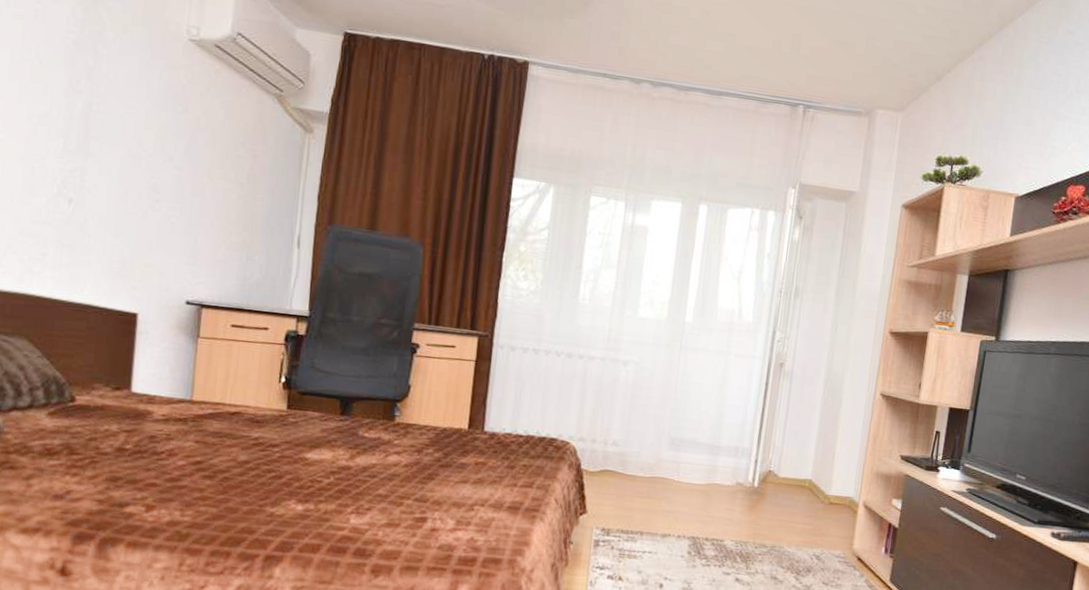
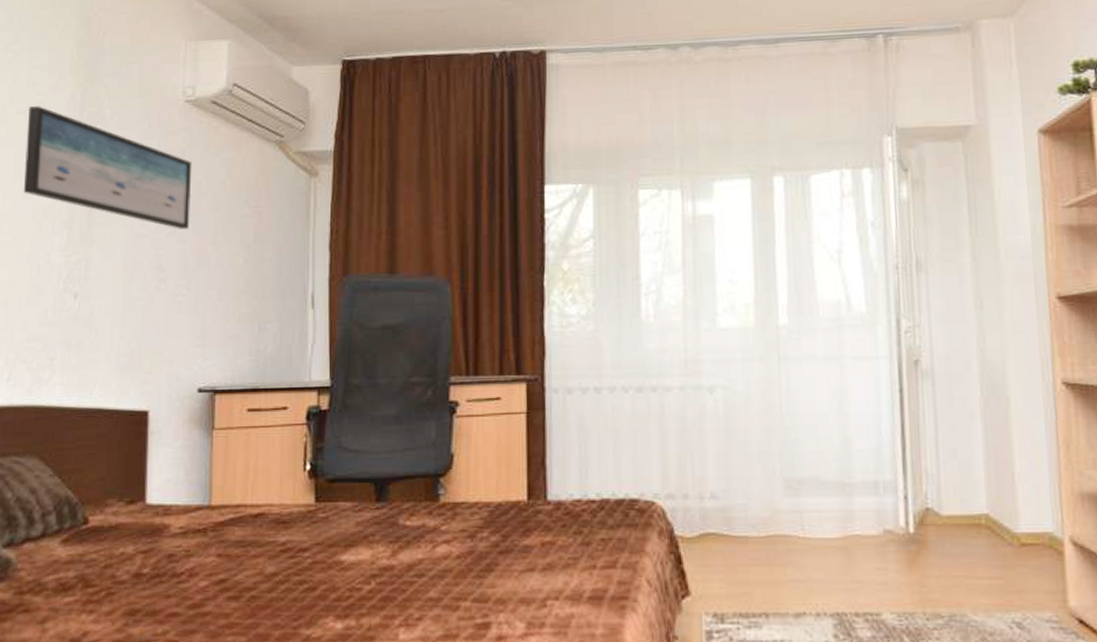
wall art: none [18,13,193,159] -> present [23,106,192,229]

